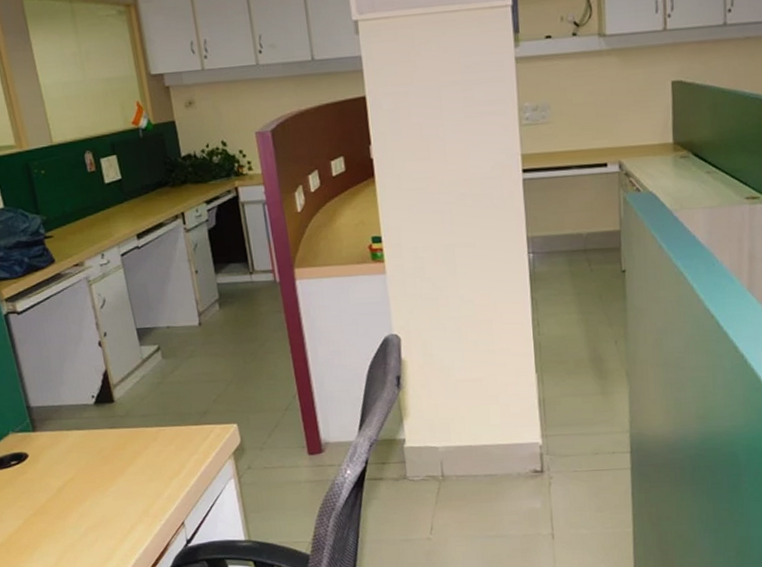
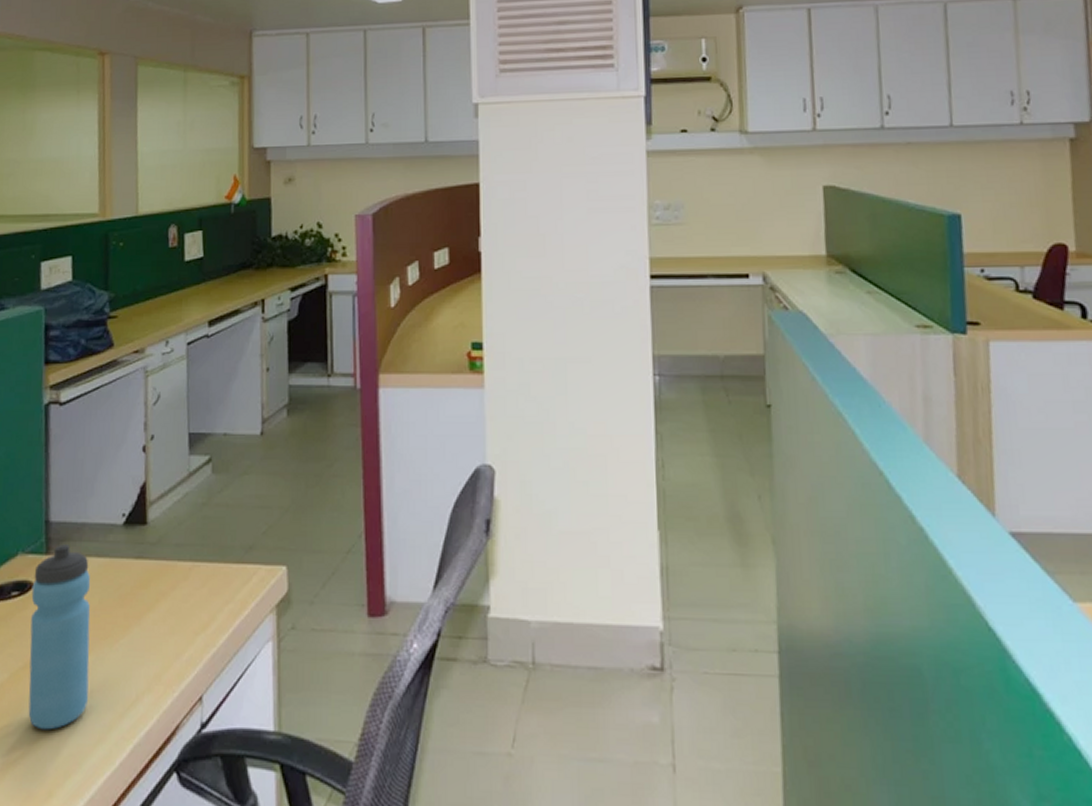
water bottle: none [26,423,93,556] -> present [28,544,91,730]

